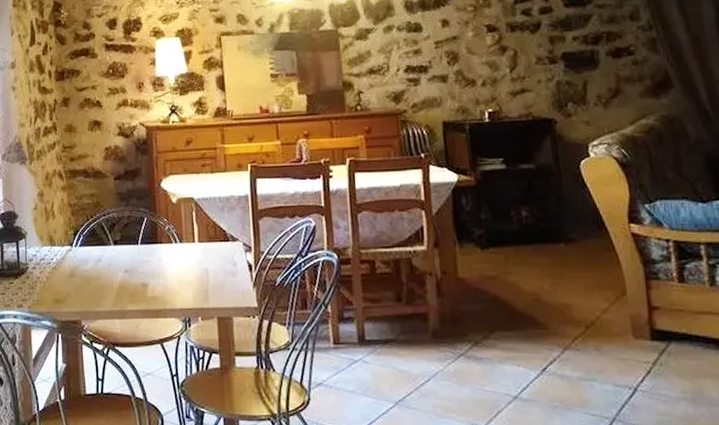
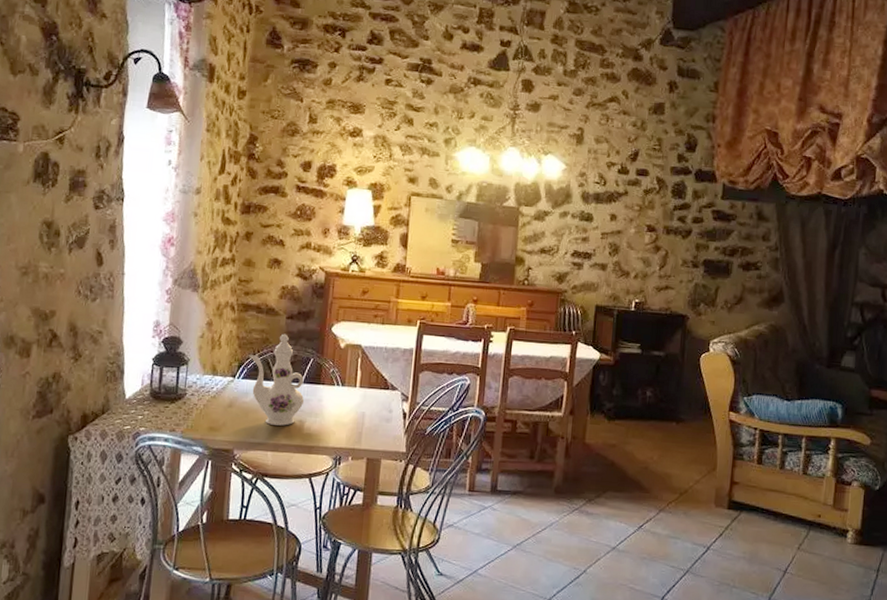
ewer: none [83,195,144,291] -> present [249,334,305,426]

